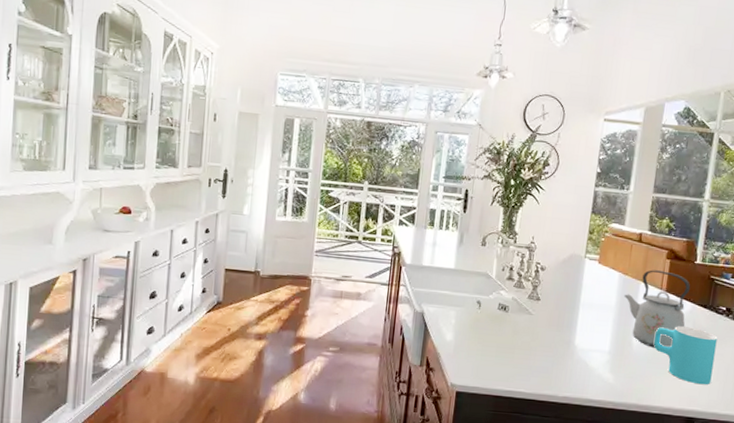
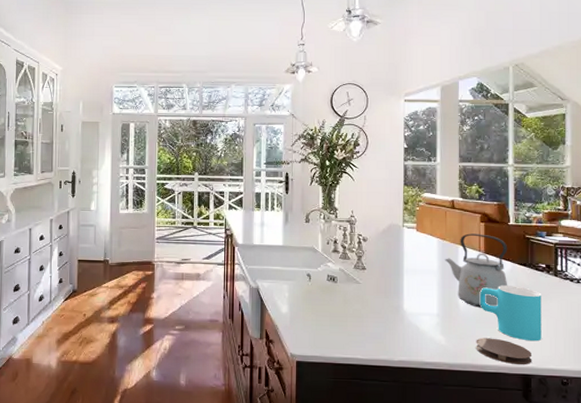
coaster: none [643,378,698,408] -> present [476,338,531,365]

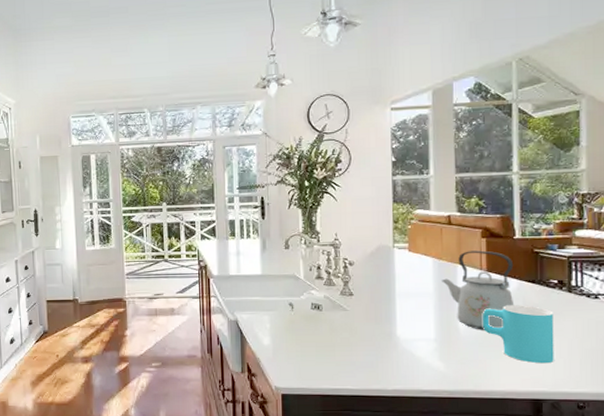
coaster: present [476,338,531,365] -> none [479,362,542,390]

